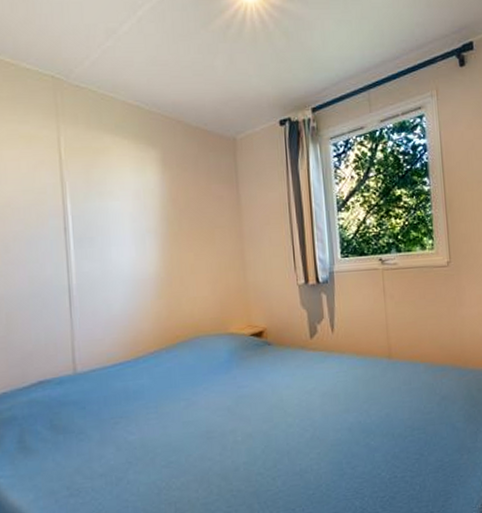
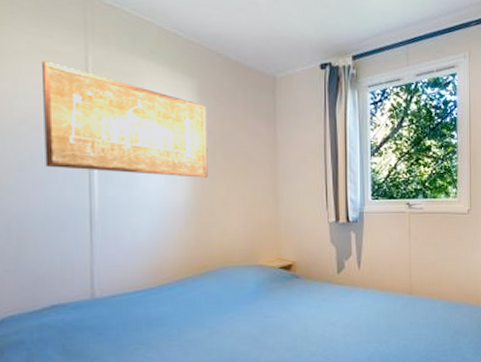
wall art: none [19,145,176,248] -> present [41,60,208,178]

